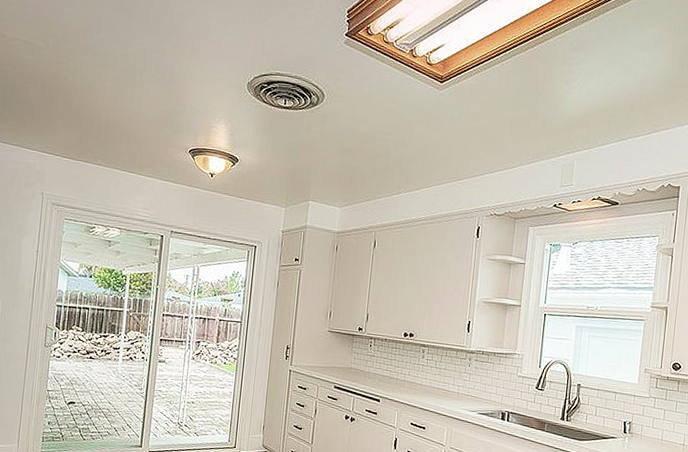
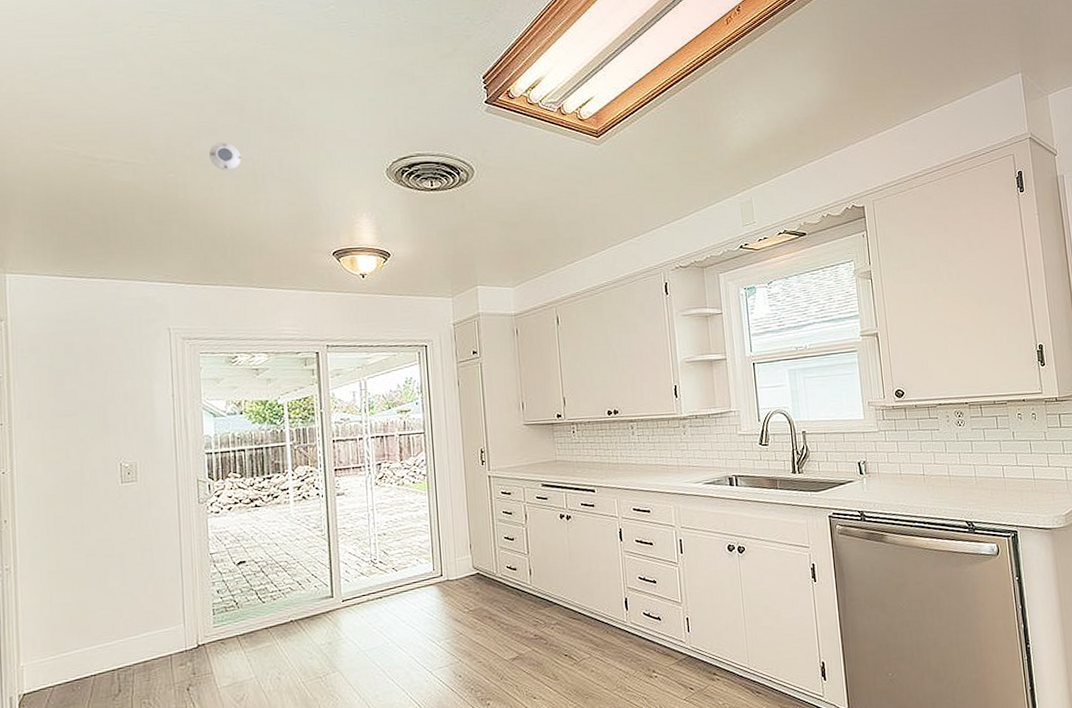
smoke detector: none [99,36,125,63] -> present [209,142,241,170]

